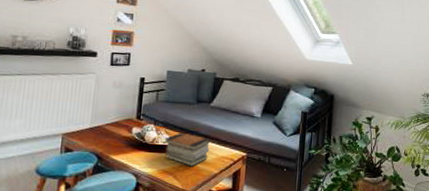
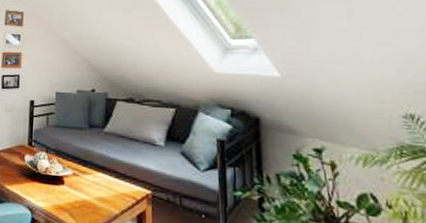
book stack: present [164,132,210,167] -> none [57,162,107,204]

